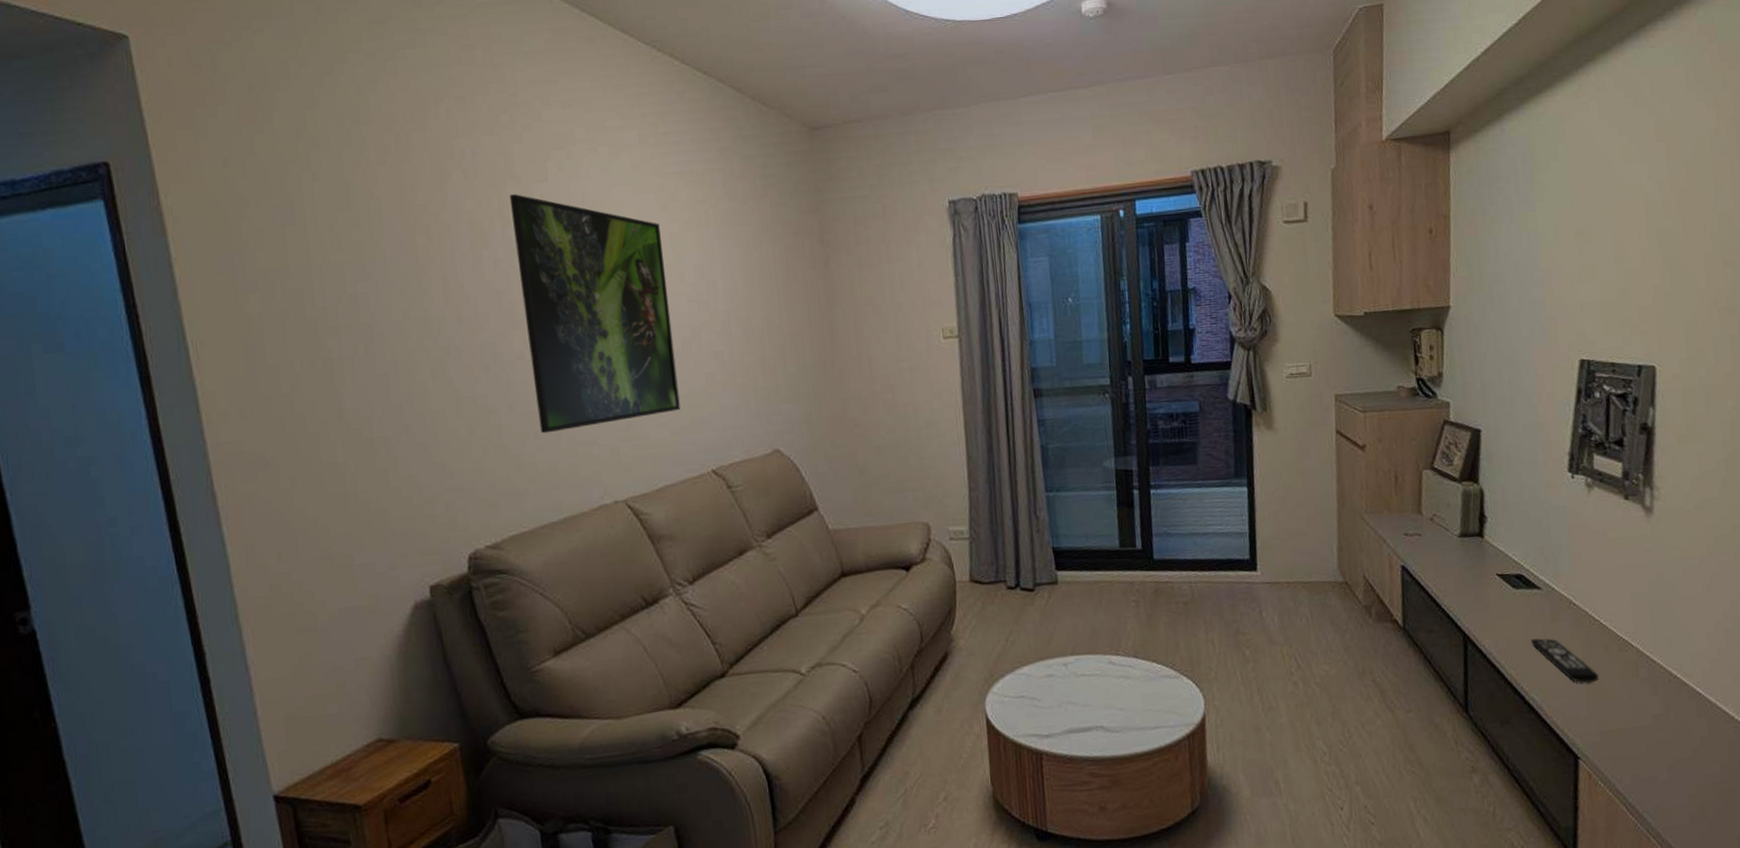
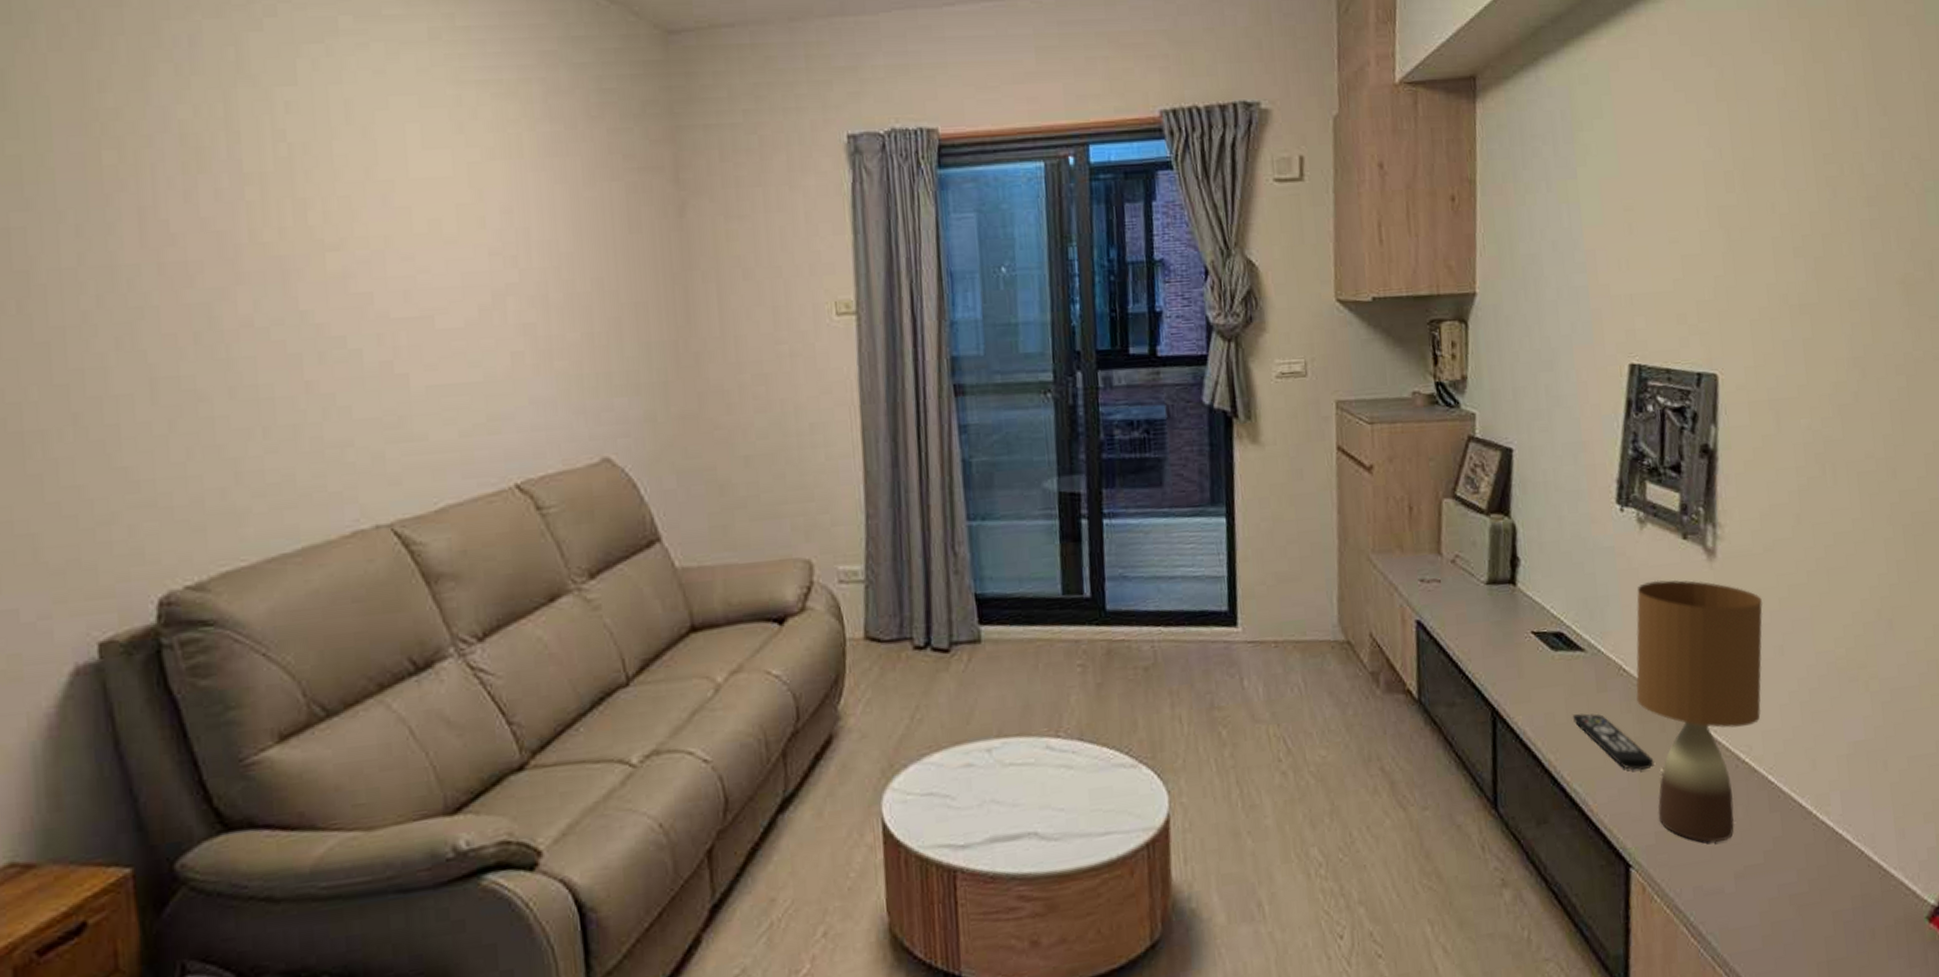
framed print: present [509,194,681,434] -> none [240,100,474,431]
table lamp: none [1584,532,1694,741] -> present [1636,579,1763,843]

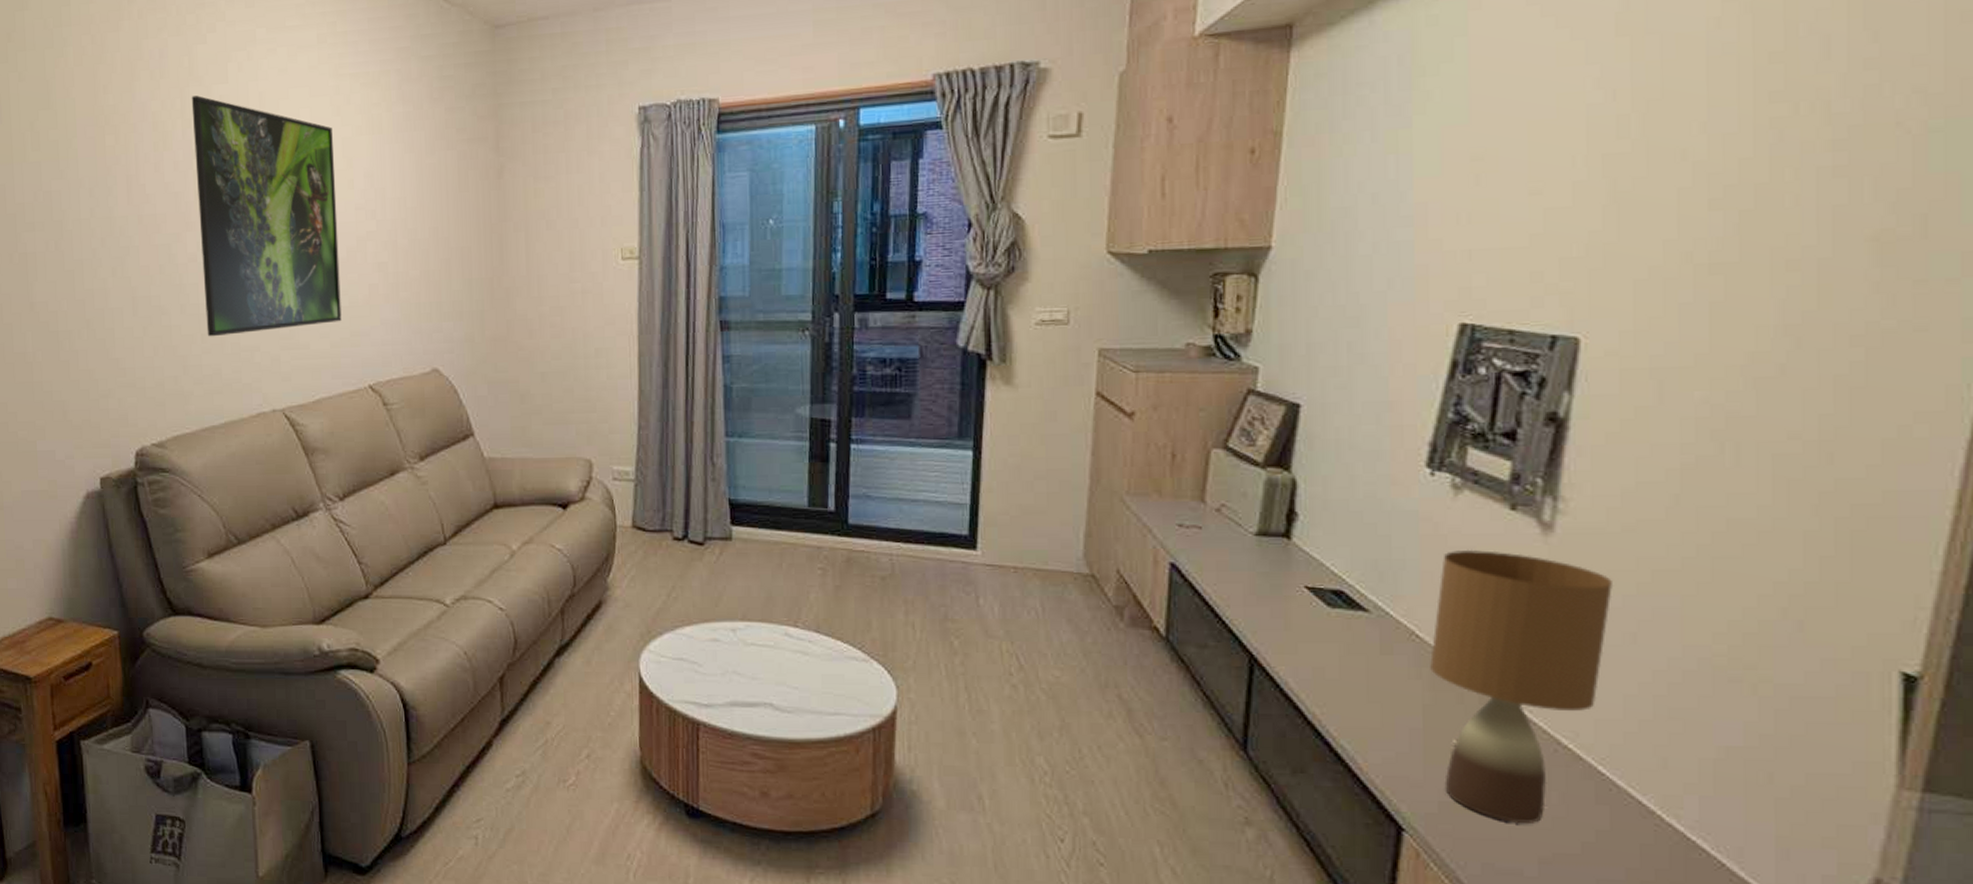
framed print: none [240,100,474,431] -> present [191,95,342,337]
remote control: present [1573,713,1654,770] -> none [1347,673,1445,738]

